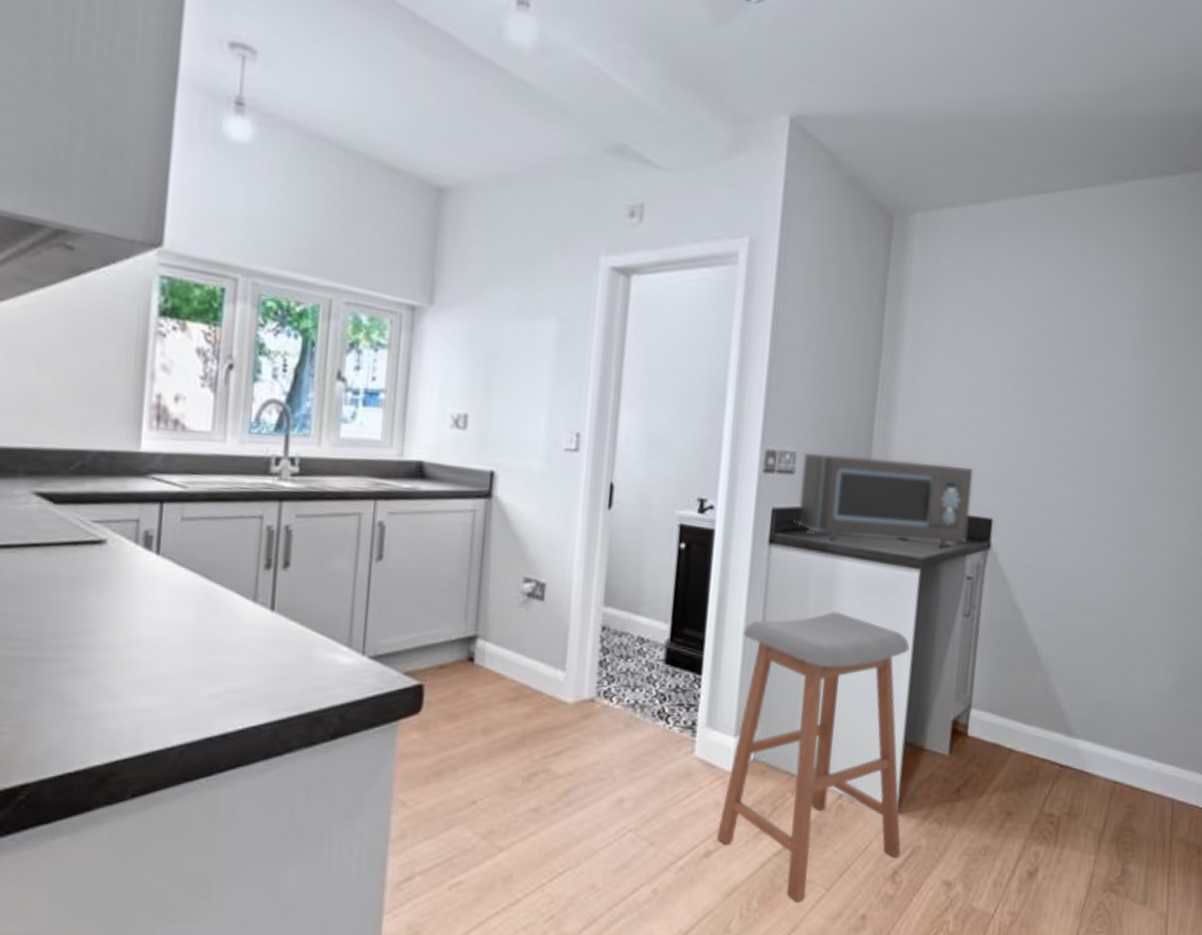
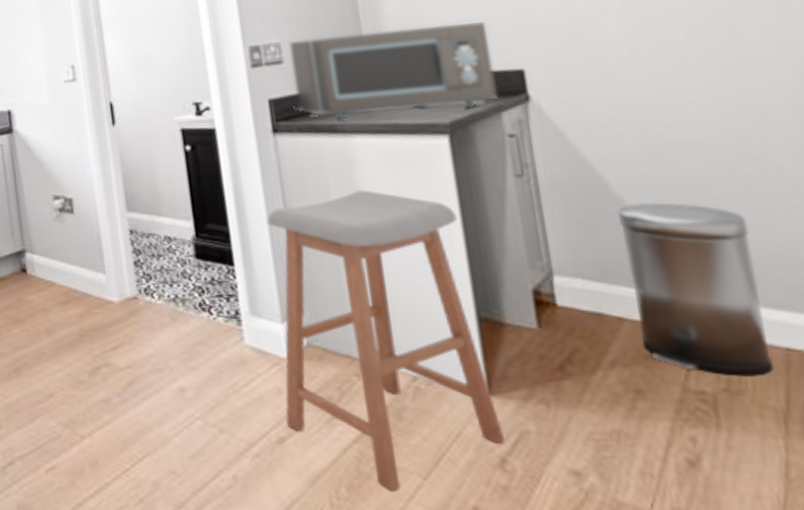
pedal bin: none [1021,651,1114,803] -> present [618,202,774,376]

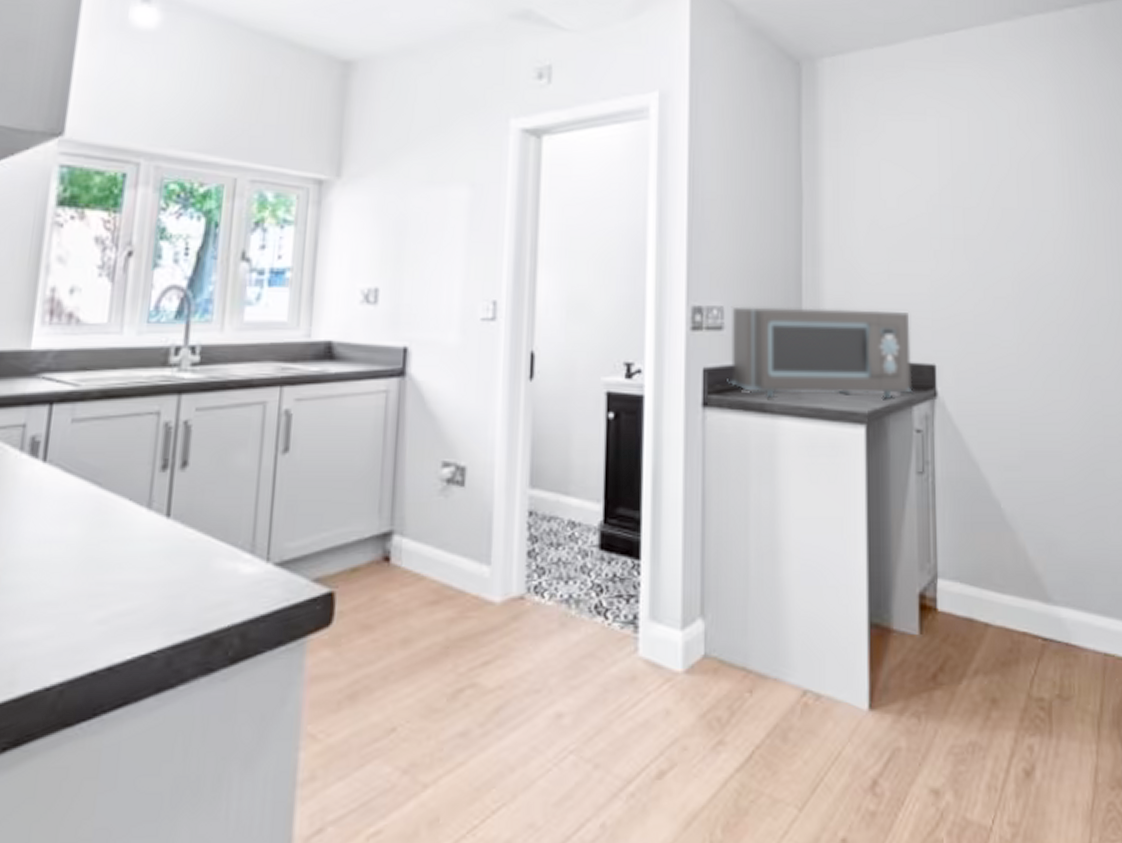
stool: present [266,190,505,491] -> none [670,478,878,828]
pedal bin: present [618,202,774,376] -> none [995,508,1094,682]

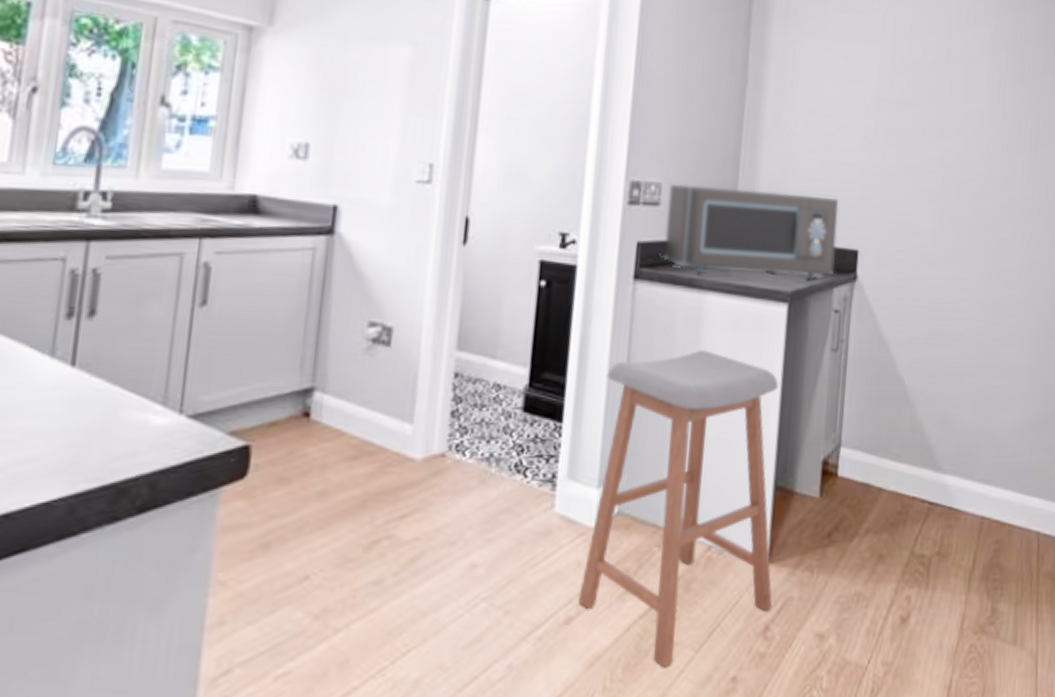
stool: none [670,478,878,828] -> present [578,350,779,668]

